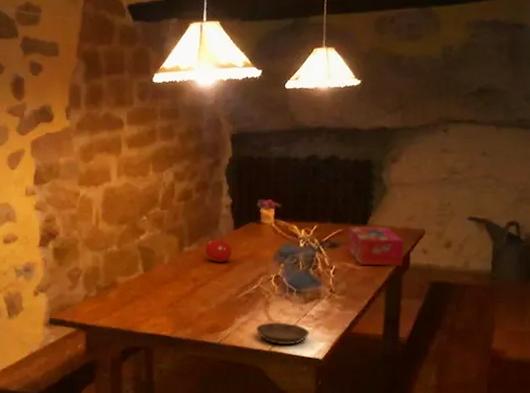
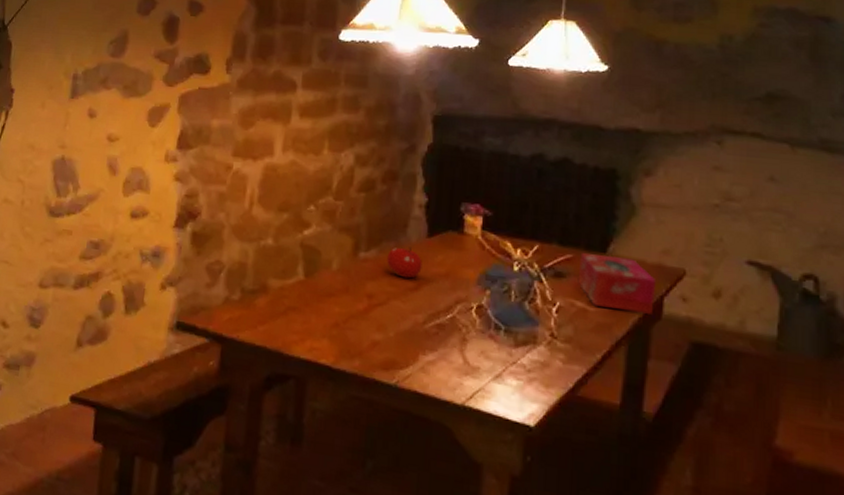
saucer: present [255,322,310,345] -> none [446,366,520,403]

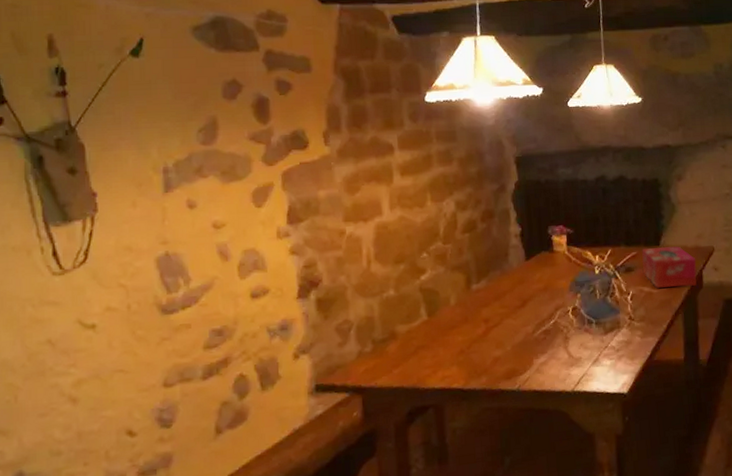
fruit: present [387,246,423,279] -> none [495,271,525,299]

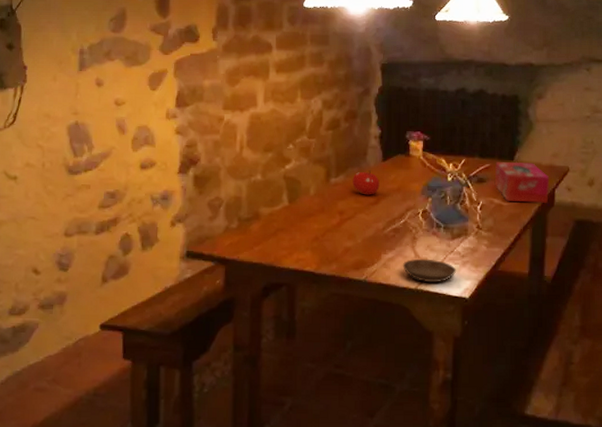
fruit: none [495,271,525,299] -> present [352,170,380,195]
saucer: none [556,358,613,383] -> present [402,258,457,283]

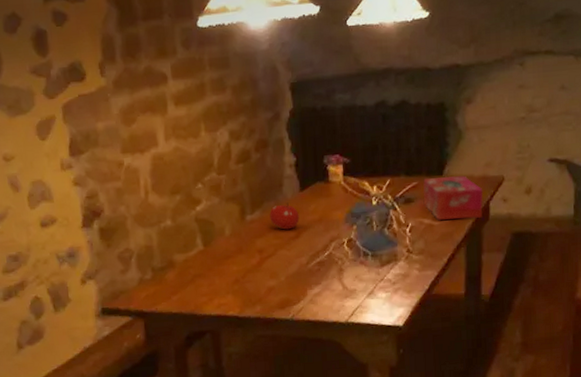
saucer: present [402,258,457,283] -> none [330,290,389,315]

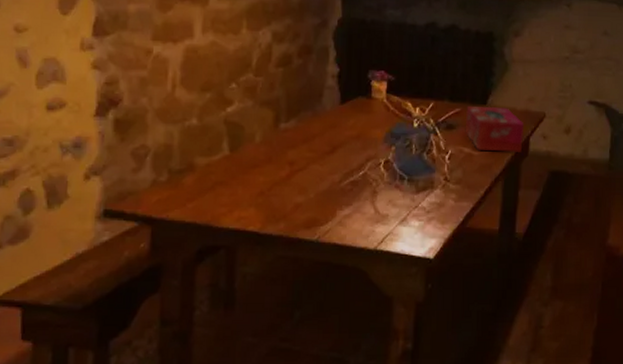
fruit: present [269,202,300,230] -> none [305,114,337,143]

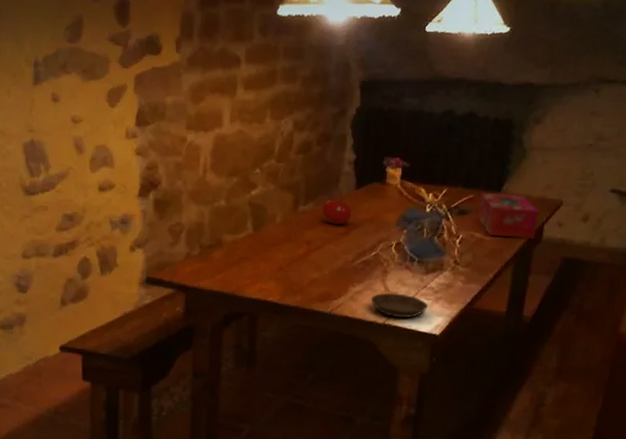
fruit: none [305,114,337,143] -> present [322,198,352,225]
saucer: none [360,215,421,243] -> present [370,293,429,319]

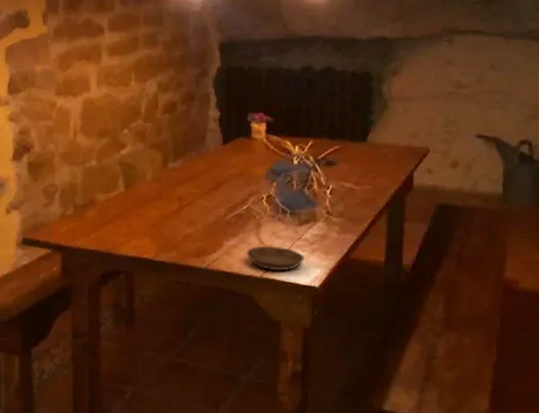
fruit: present [322,198,352,225] -> none [191,154,220,180]
tissue box: present [477,192,540,239] -> none [345,143,407,187]

